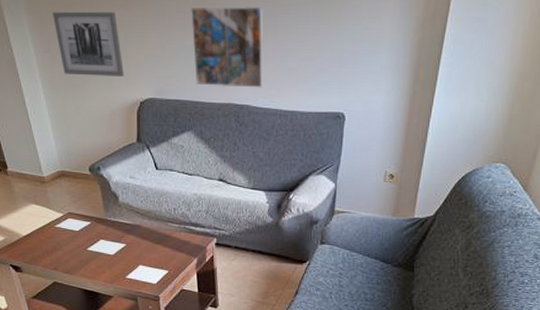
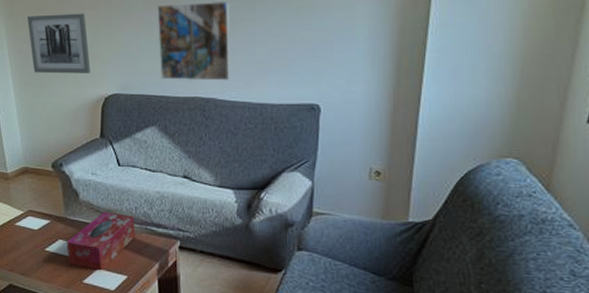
tissue box: none [108,213,175,267] -> present [66,212,136,271]

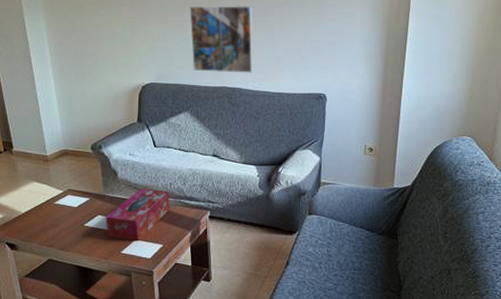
wall art: present [27,13,90,74] -> none [67,10,128,64]

